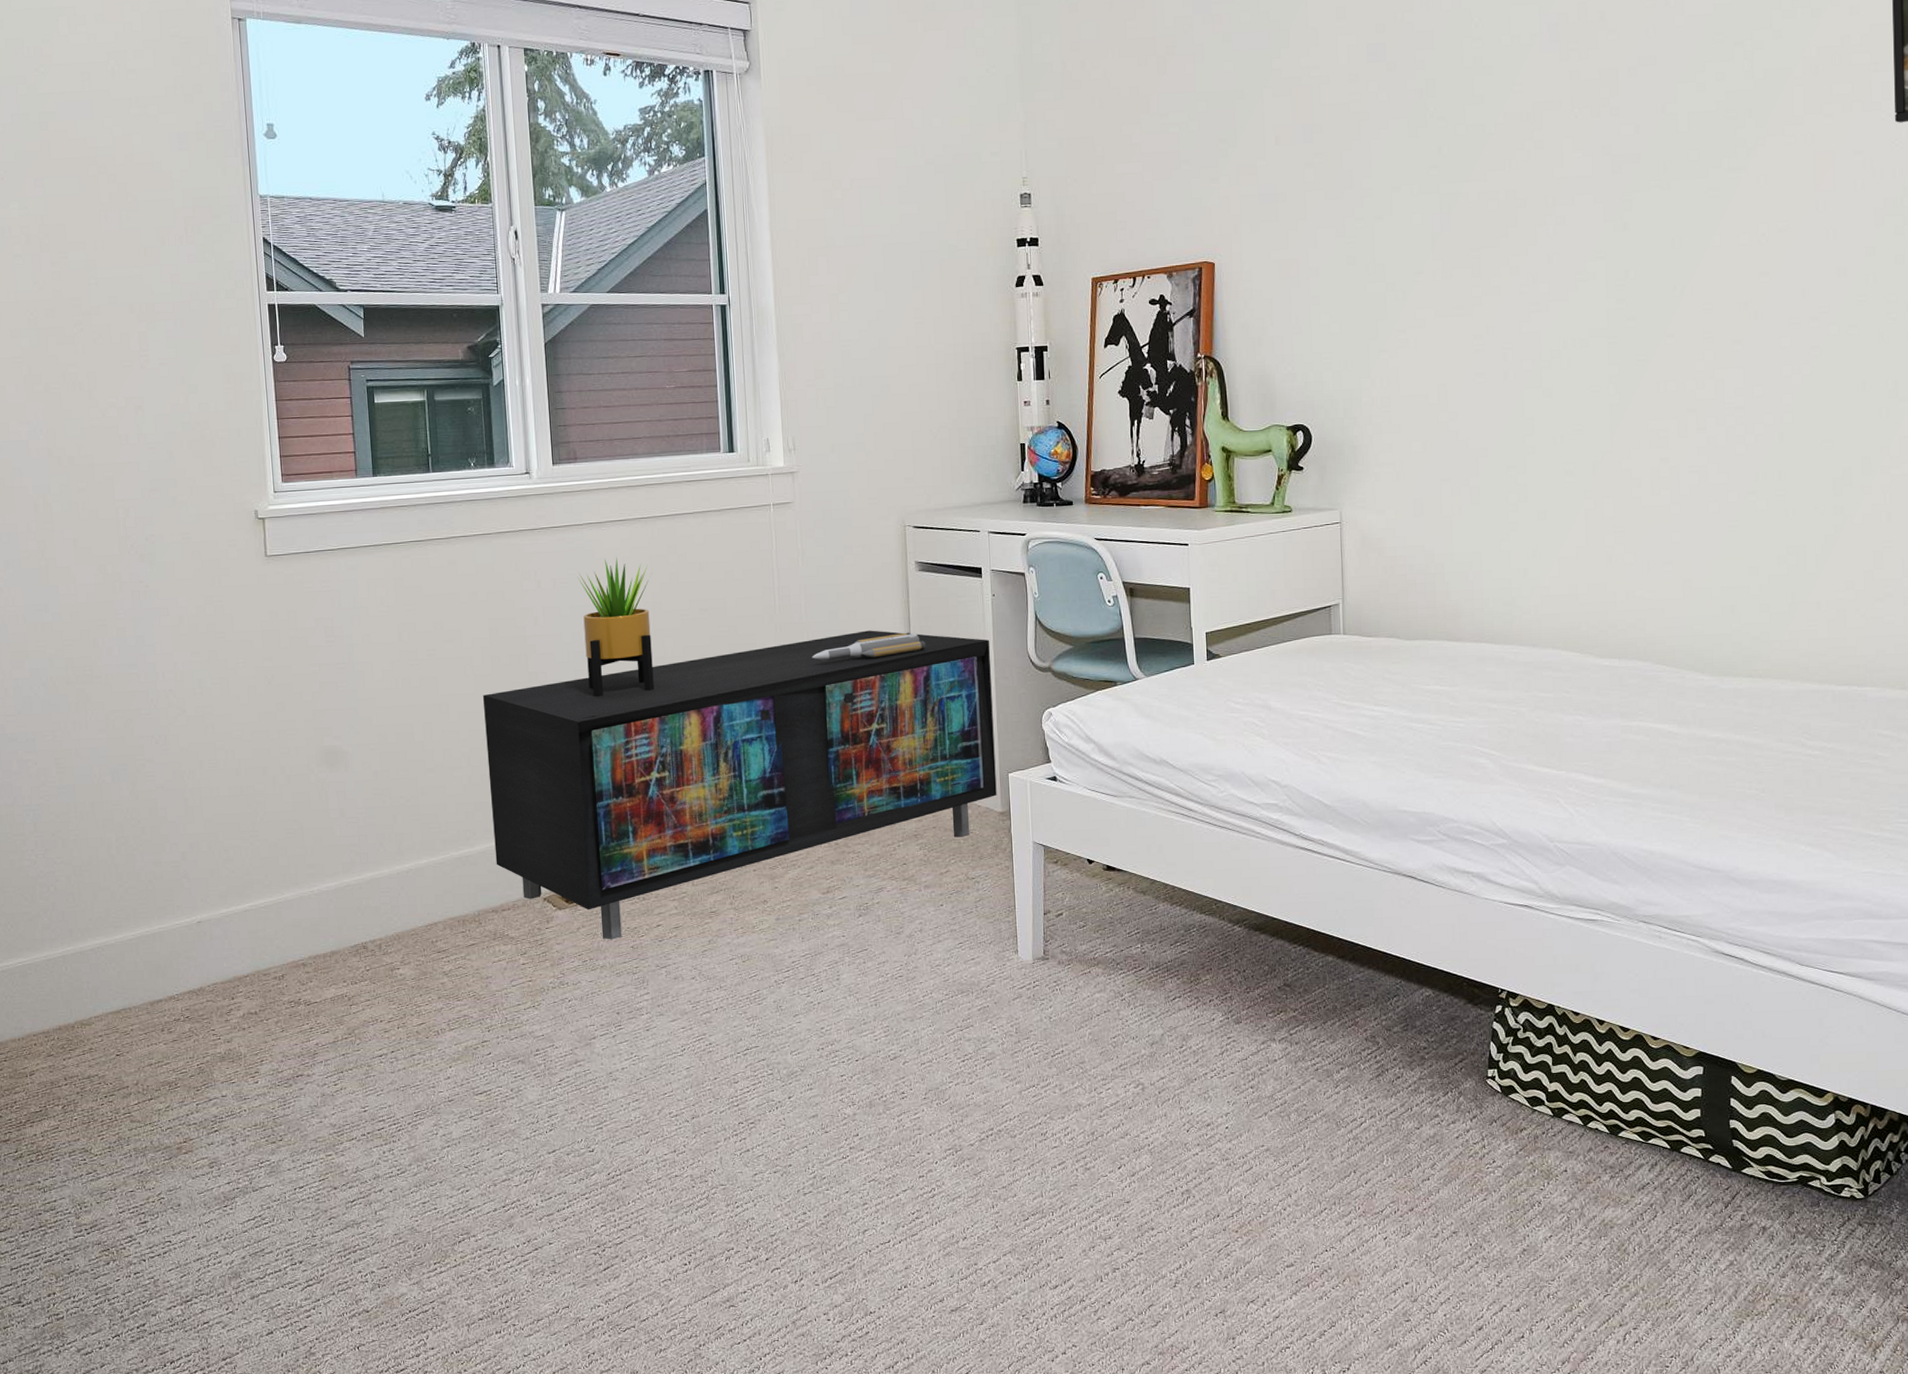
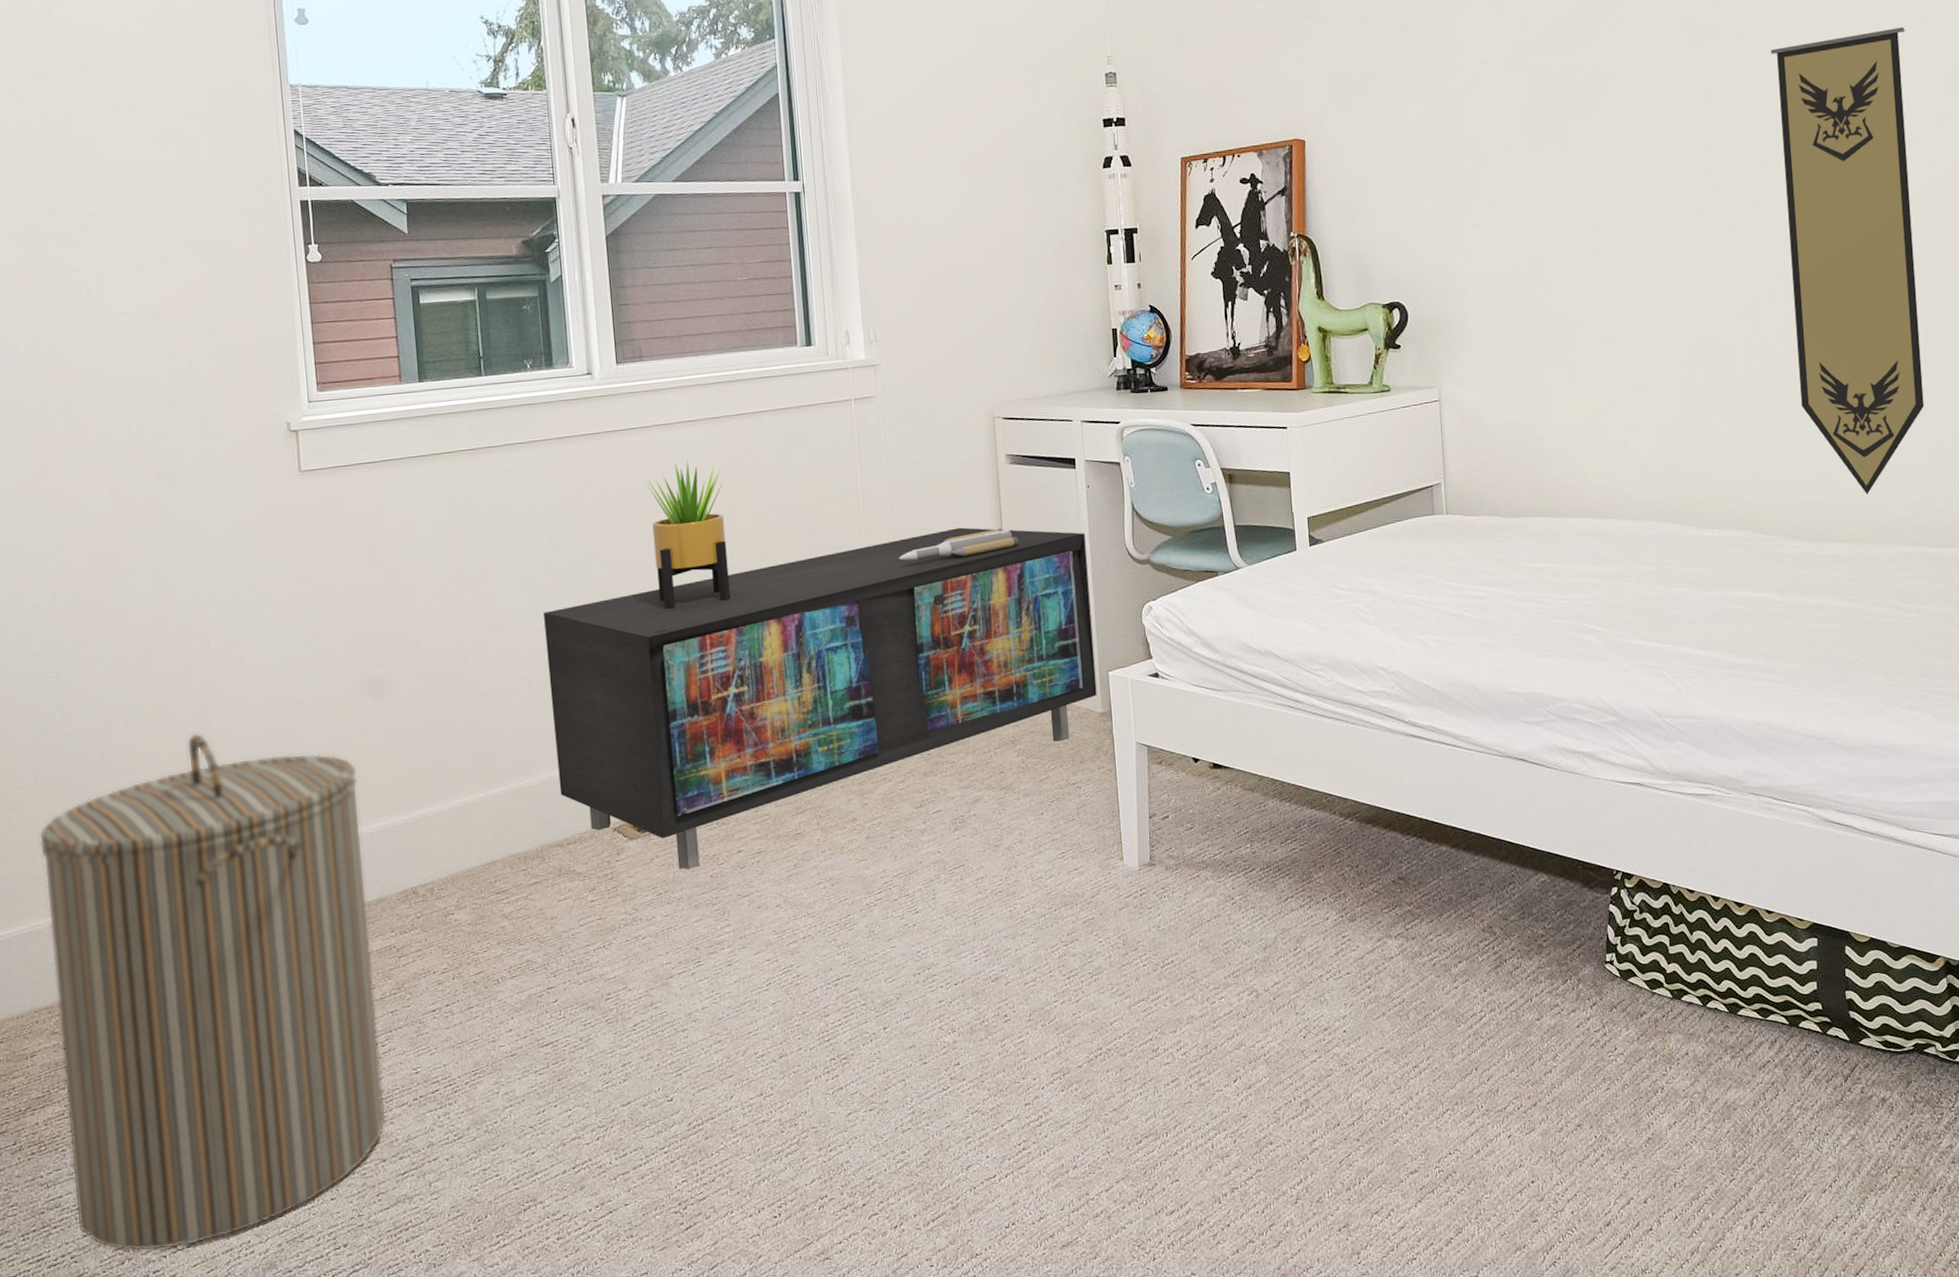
laundry hamper: none [37,792,338,1255] -> present [39,733,386,1251]
pennant: none [1693,157,1838,631] -> present [1771,27,1924,495]

